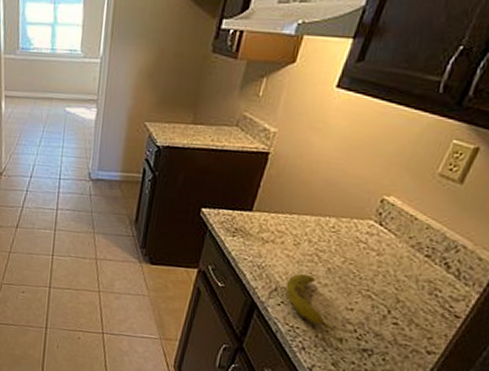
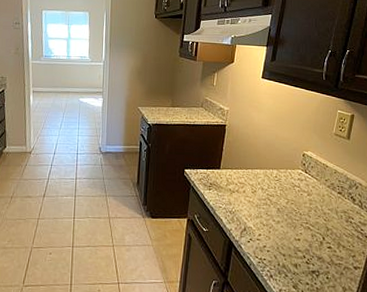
fruit: present [286,273,335,331] -> none [252,214,290,259]

